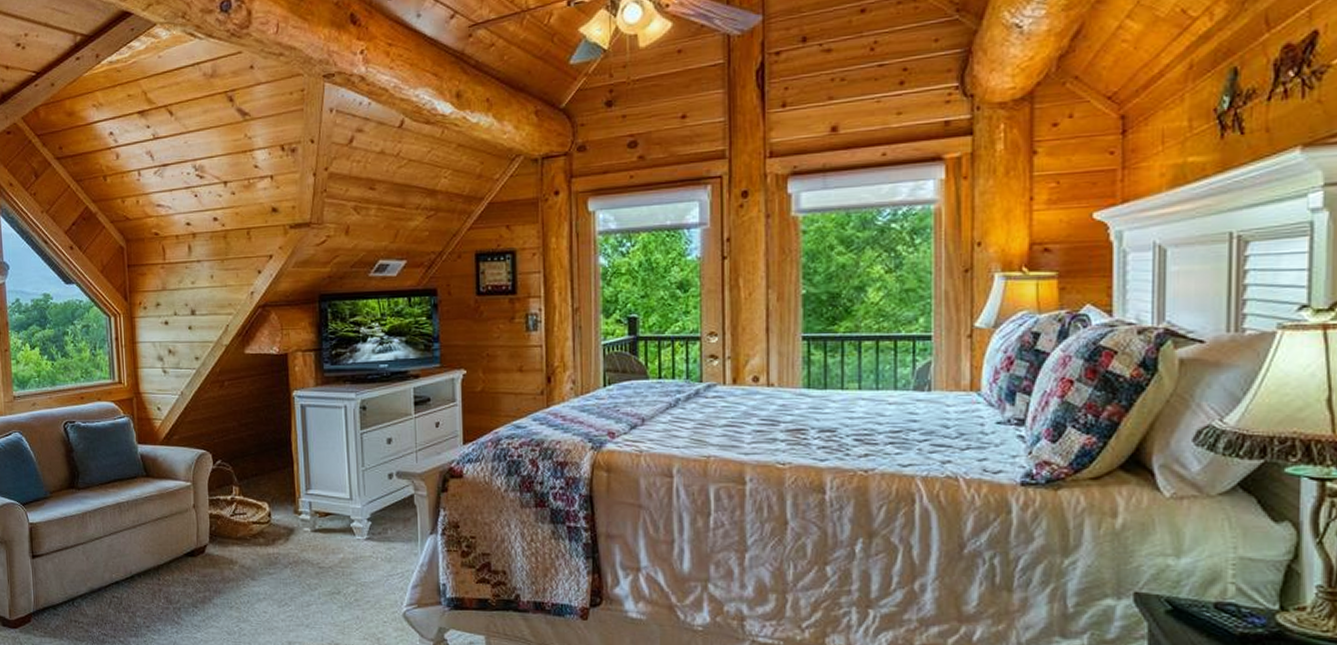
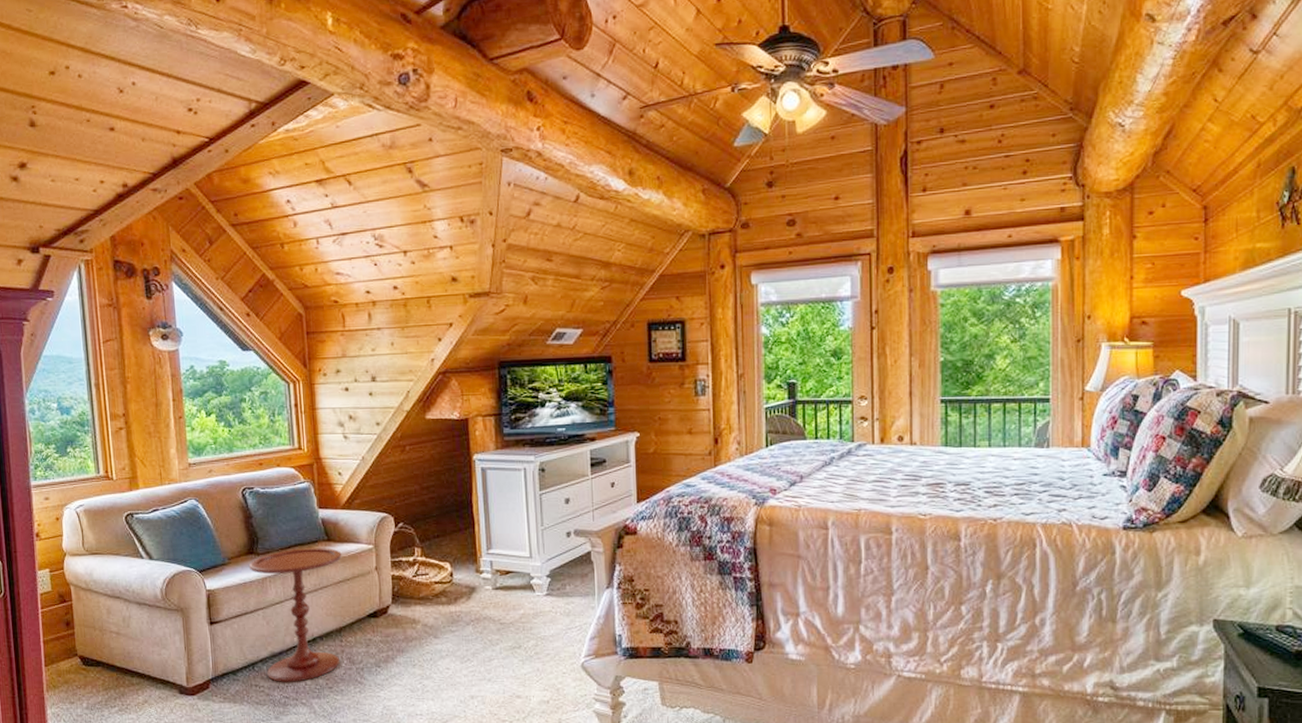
side table: none [69,484,160,620] -> present [248,548,342,682]

